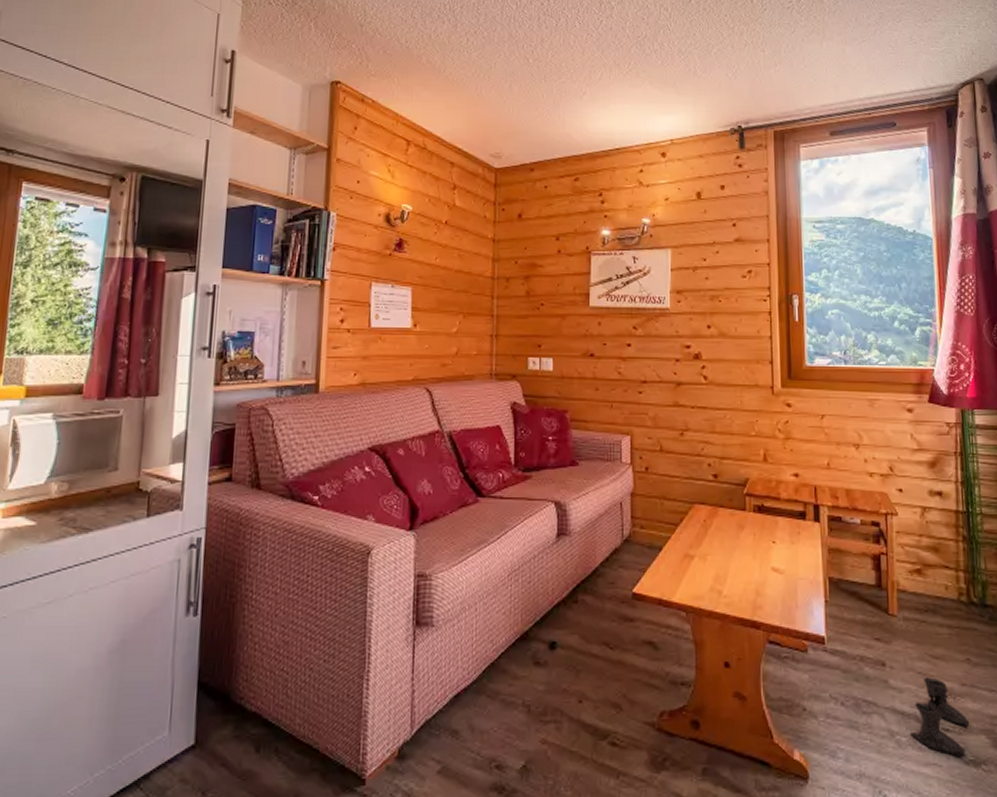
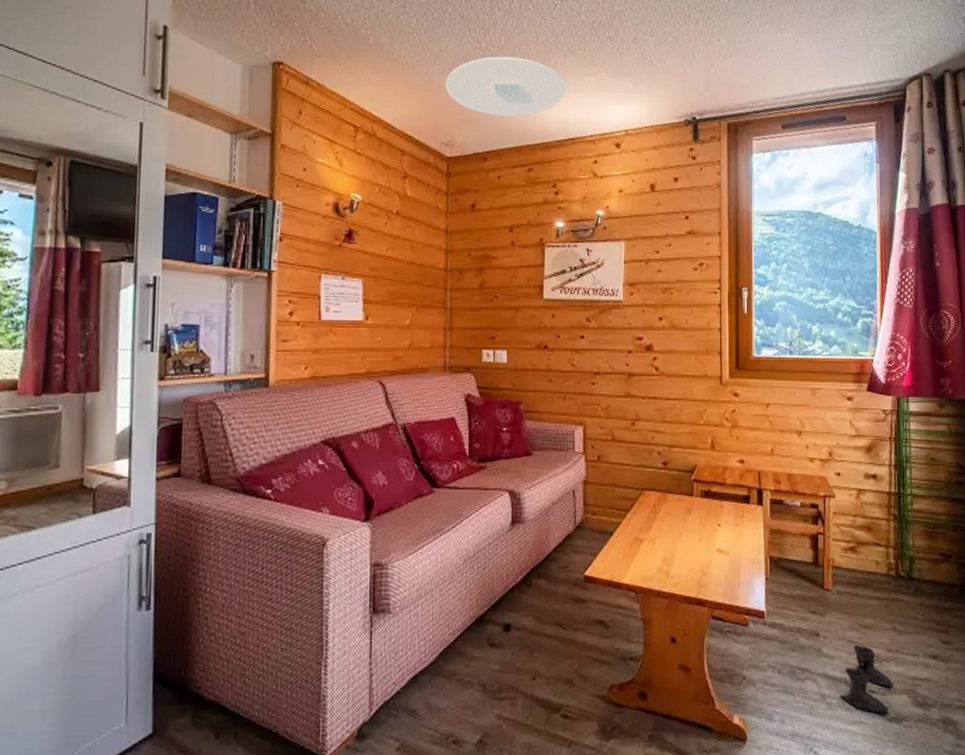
ceiling light: none [493,71,612,129] -> present [445,56,567,117]

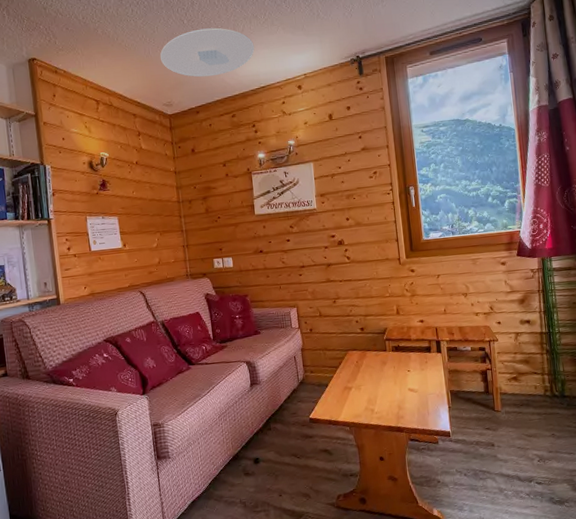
boots: present [840,645,894,716] -> none [514,449,556,500]

